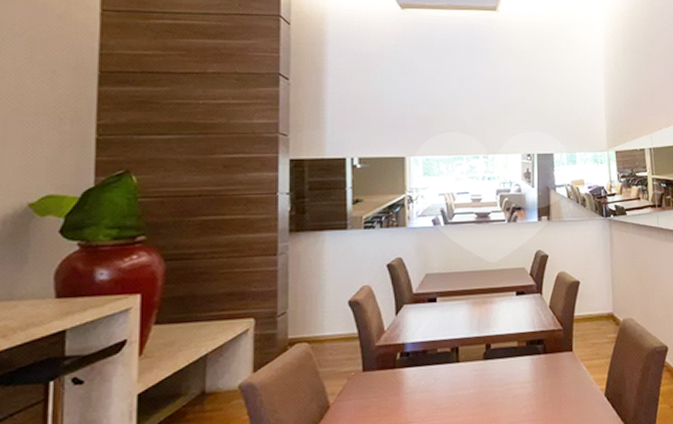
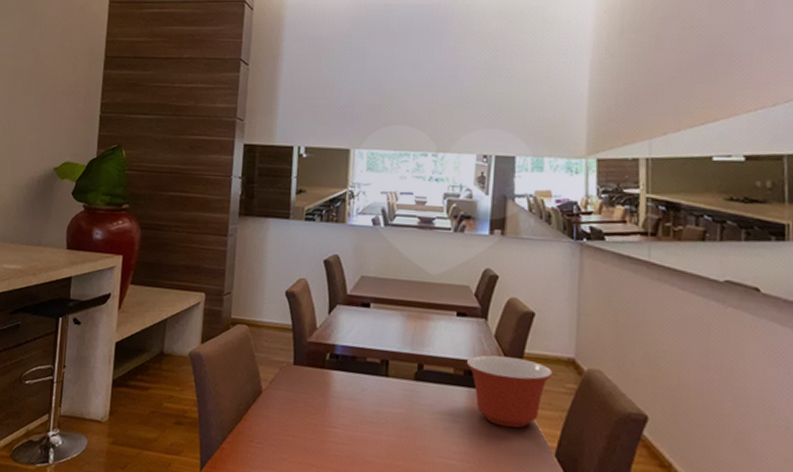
mixing bowl: none [527,321,598,382] -> present [466,355,553,429]

